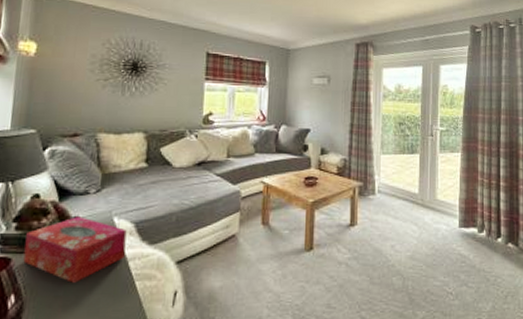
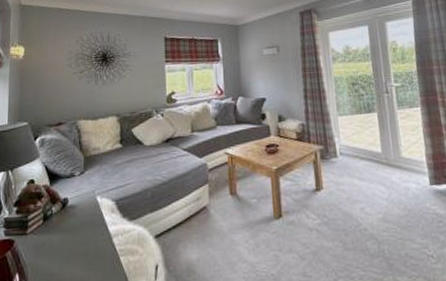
tissue box: present [23,217,127,283] -> none [24,198,109,261]

